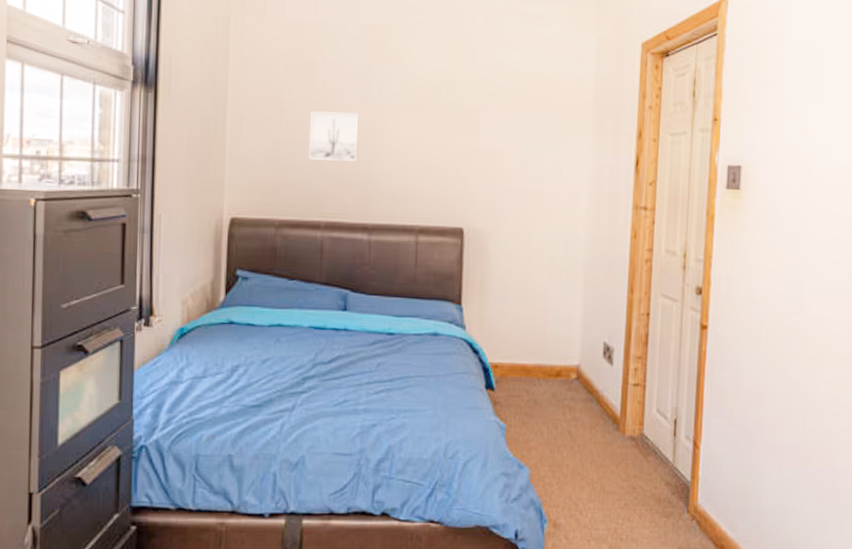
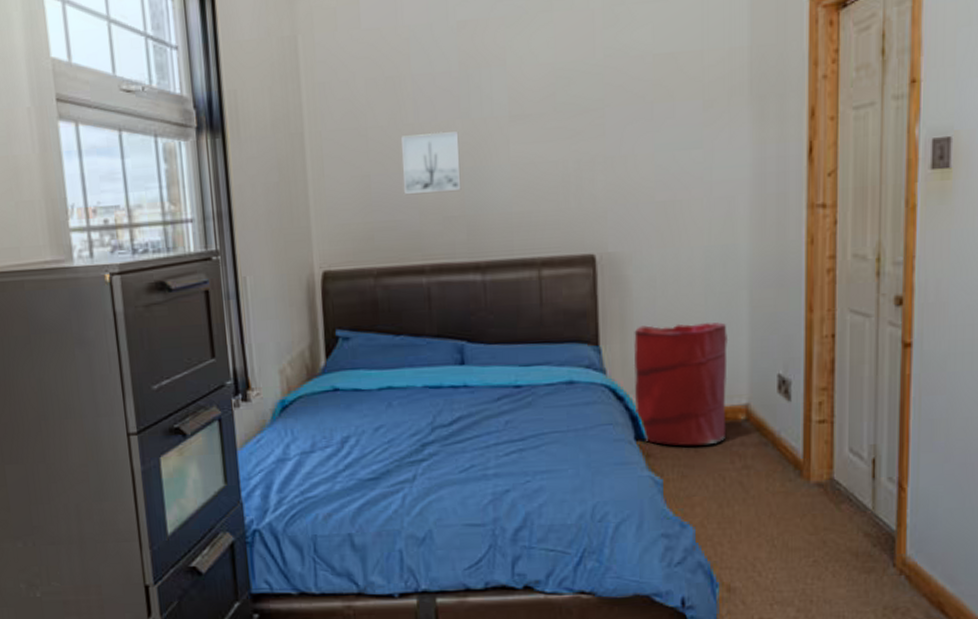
laundry hamper: none [488,291,566,398] -> present [633,322,728,446]

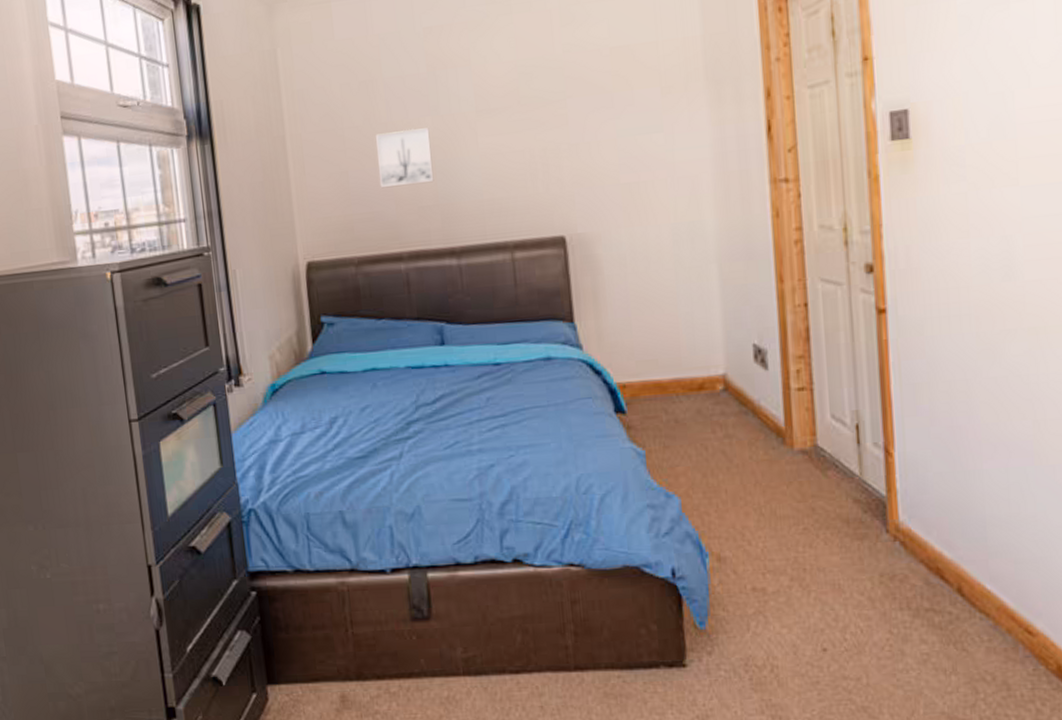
laundry hamper: present [633,322,728,446] -> none [607,295,705,417]

